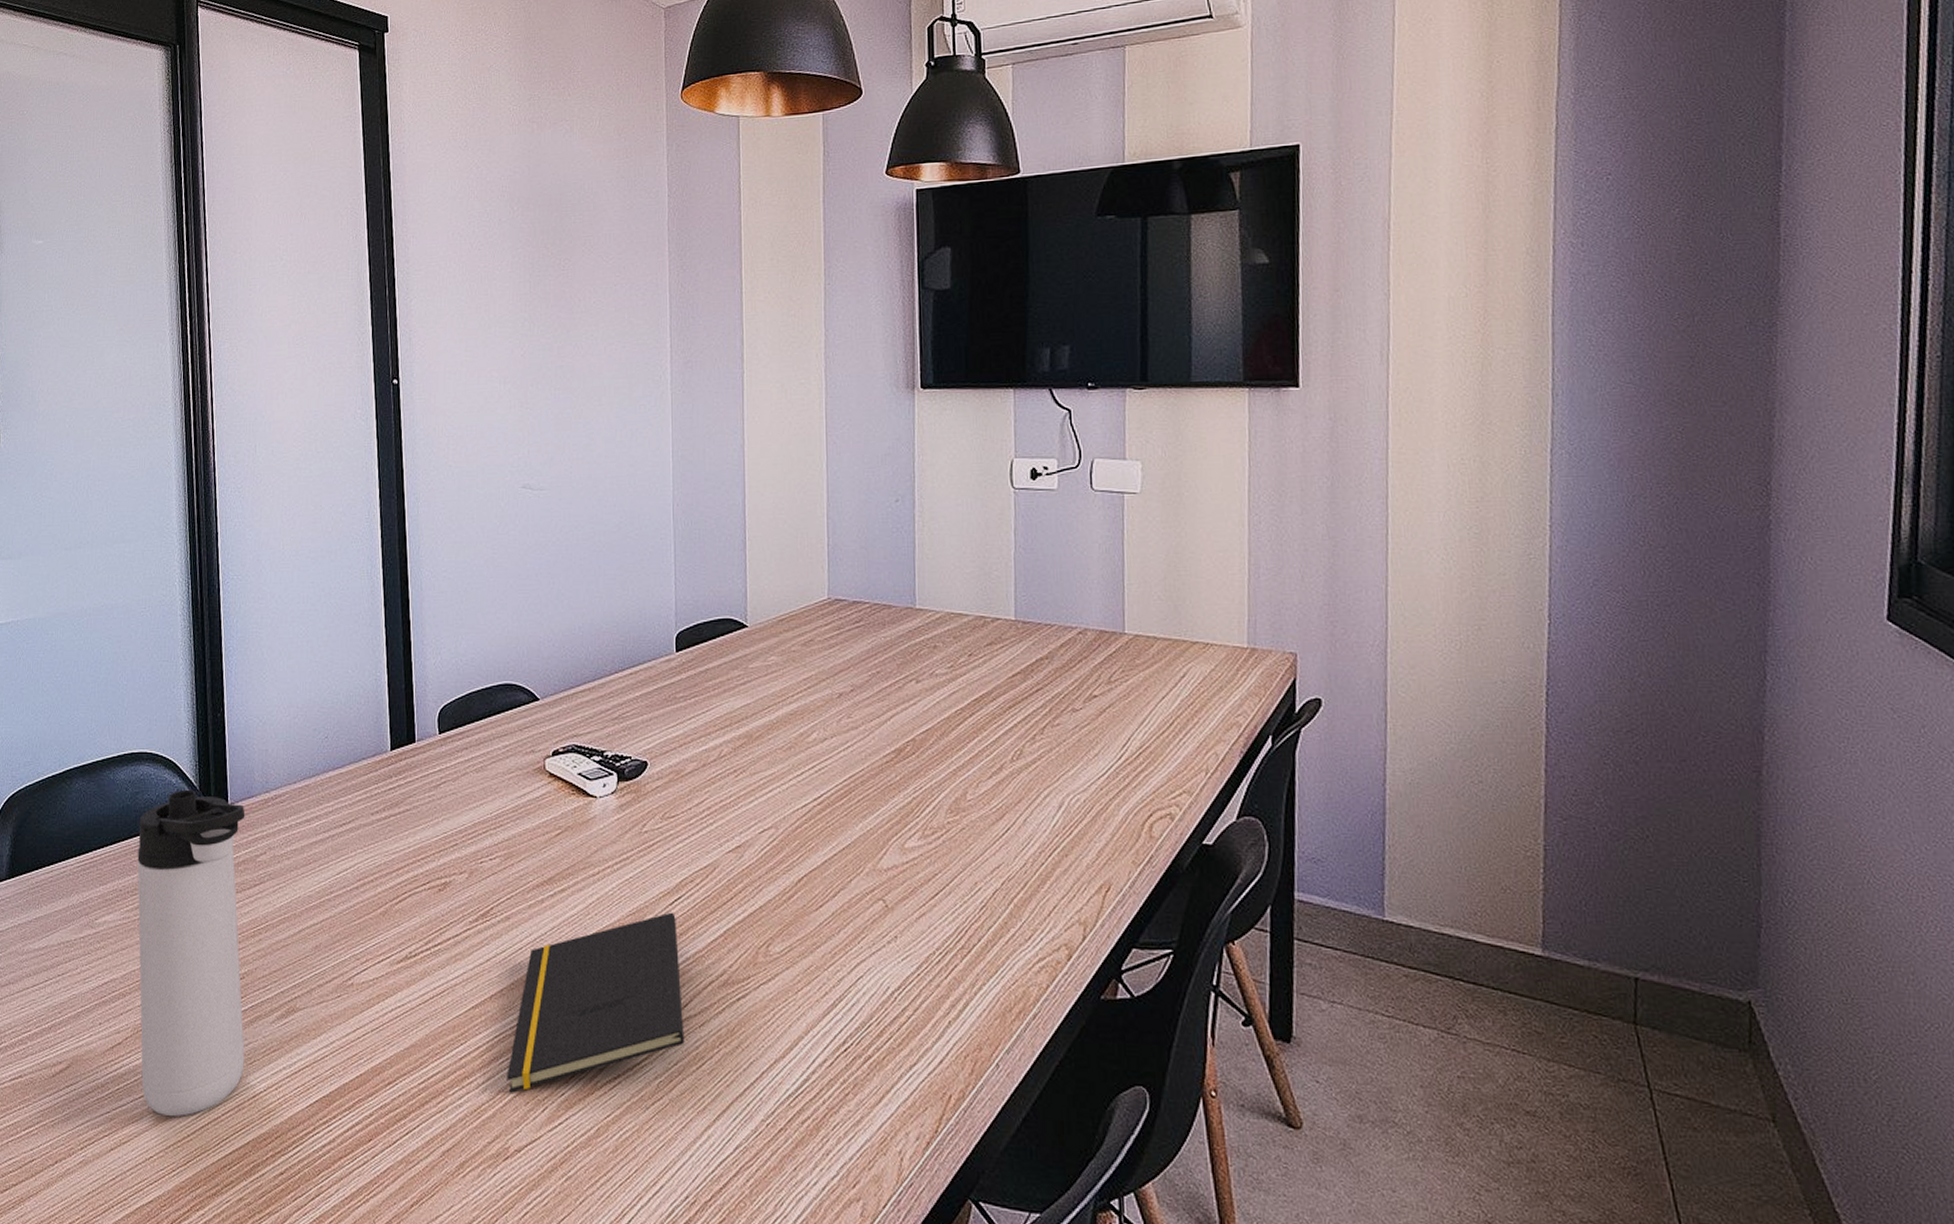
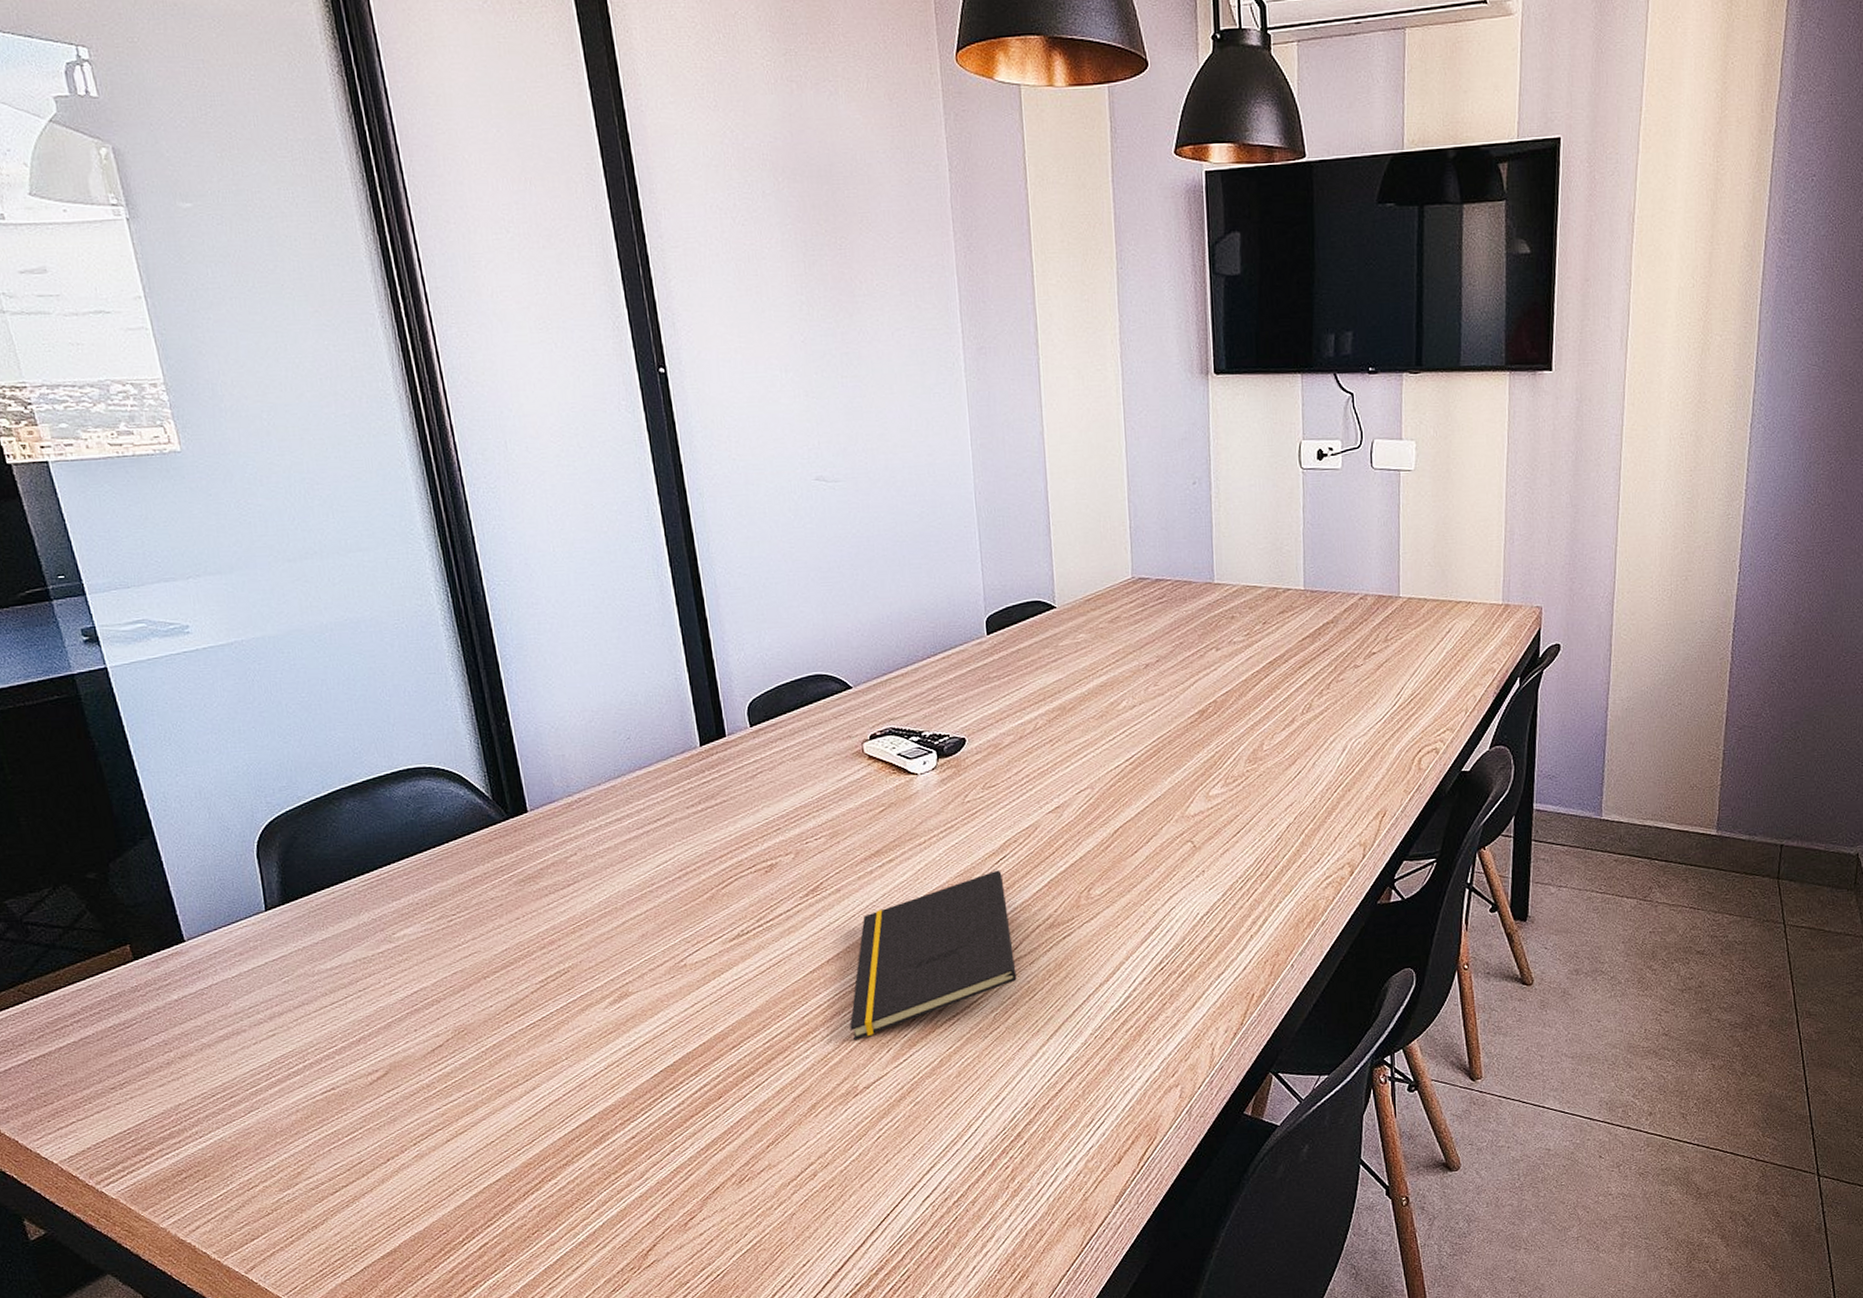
thermos bottle: present [137,789,245,1117] -> none [427,800,581,1104]

